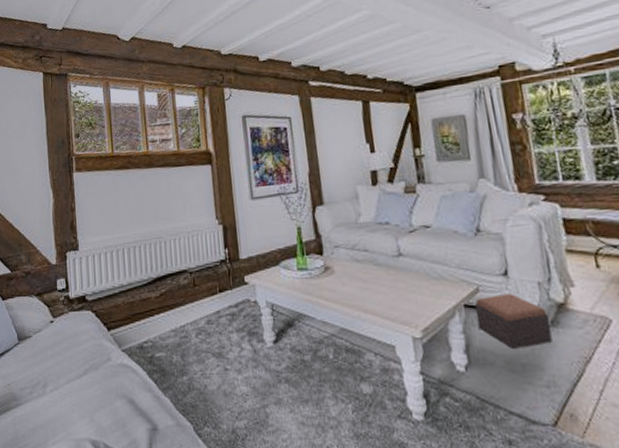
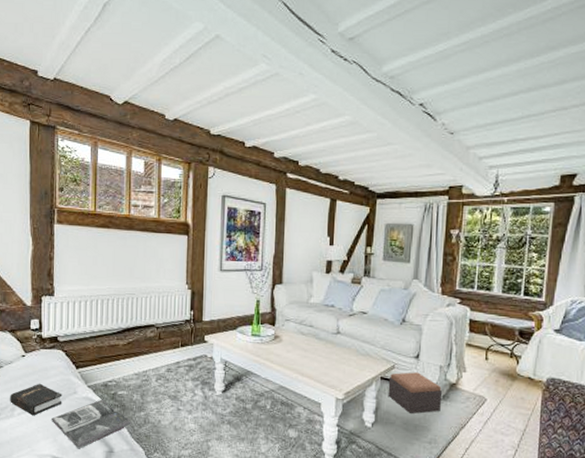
hardback book: none [41,351,96,392] -> present [10,383,63,416]
magazine: none [86,364,174,429] -> present [52,399,131,449]

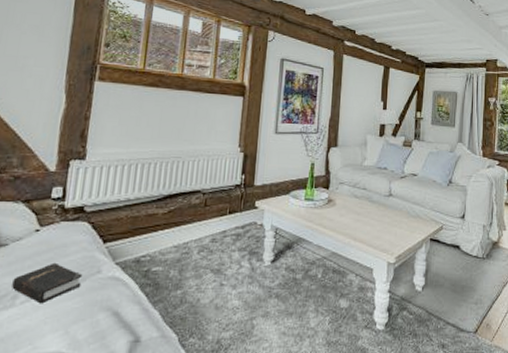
magazine: present [52,399,131,449] -> none [65,278,165,341]
footstool: present [388,372,443,414] -> none [437,232,486,274]

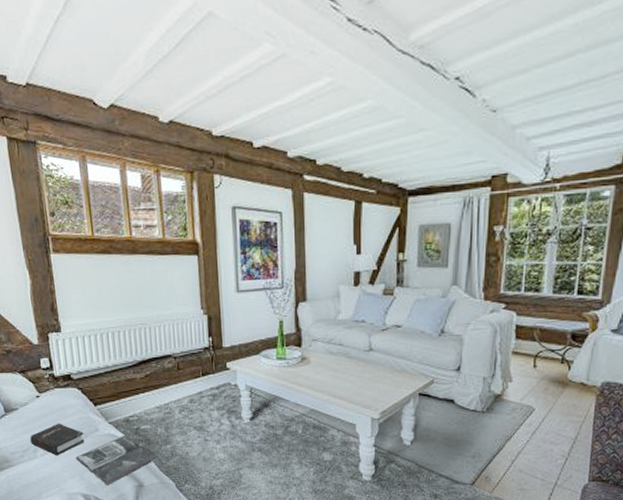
magazine: none [65,278,165,341] -> present [76,435,158,485]

